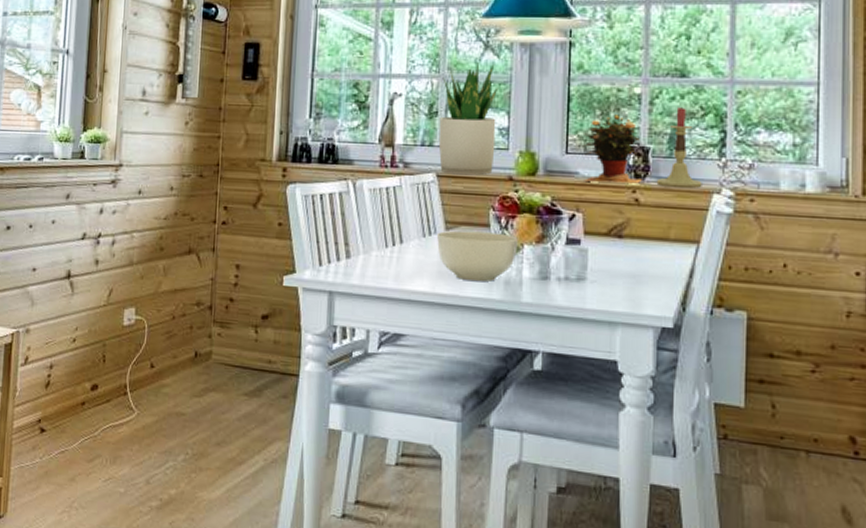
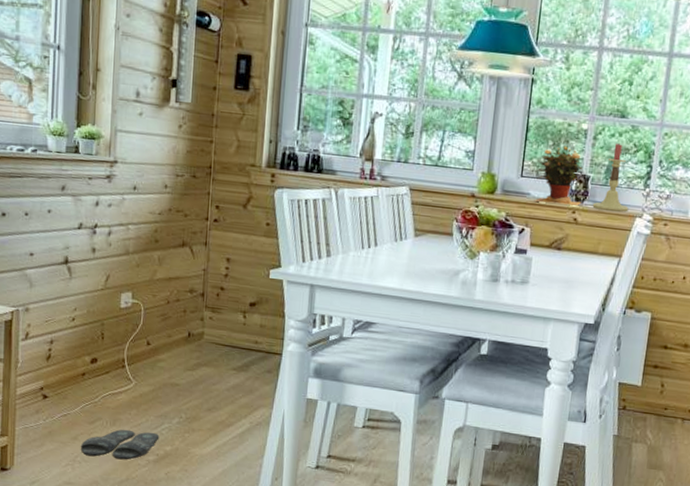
slippers: none [78,468,164,506] -> present [80,429,160,460]
bowl: present [436,230,518,282] -> none [406,237,476,282]
planter: present [438,62,499,176] -> none [413,90,469,192]

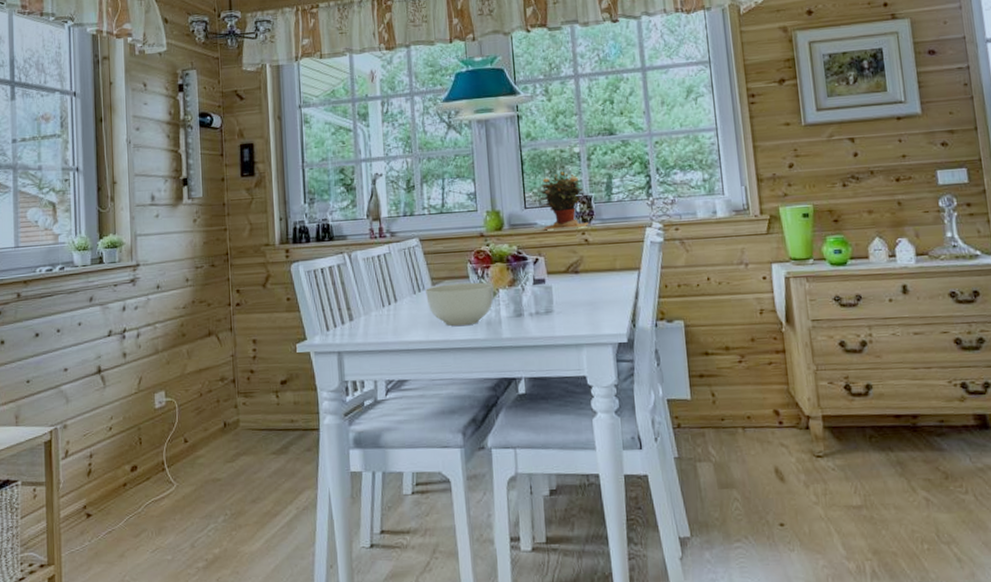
slippers: present [80,429,160,460] -> none [127,535,207,573]
bowl: none [406,237,476,282] -> present [424,282,494,327]
candlestick: present [592,143,629,213] -> none [600,160,637,227]

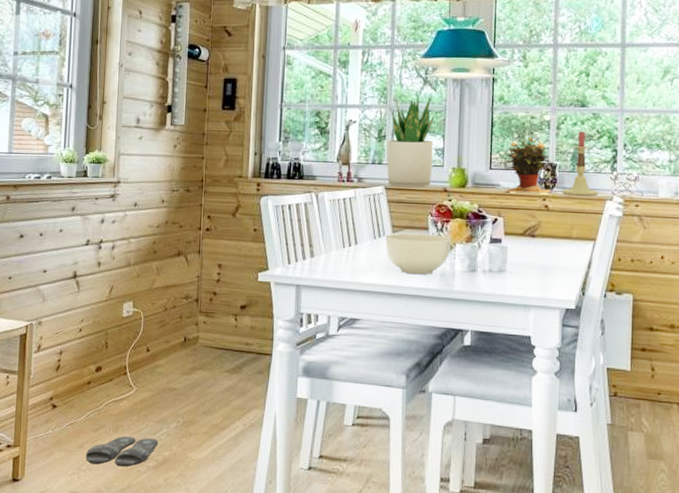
slippers: none [127,535,207,573] -> present [85,435,159,467]
planter: none [415,140,466,238] -> present [386,95,436,188]
candlestick: none [600,160,637,227] -> present [562,131,598,197]

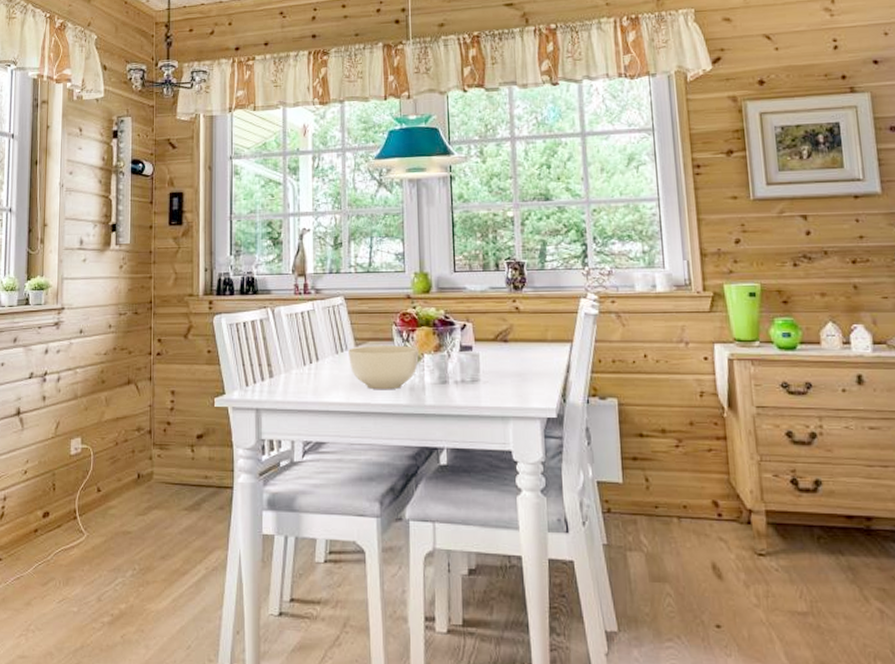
slippers: present [85,435,159,467] -> none [33,588,114,624]
planter: present [386,95,436,188] -> none [344,198,394,297]
flower arrangement: present [503,137,552,194] -> none [467,236,521,296]
candlestick: present [562,131,598,197] -> none [532,226,571,296]

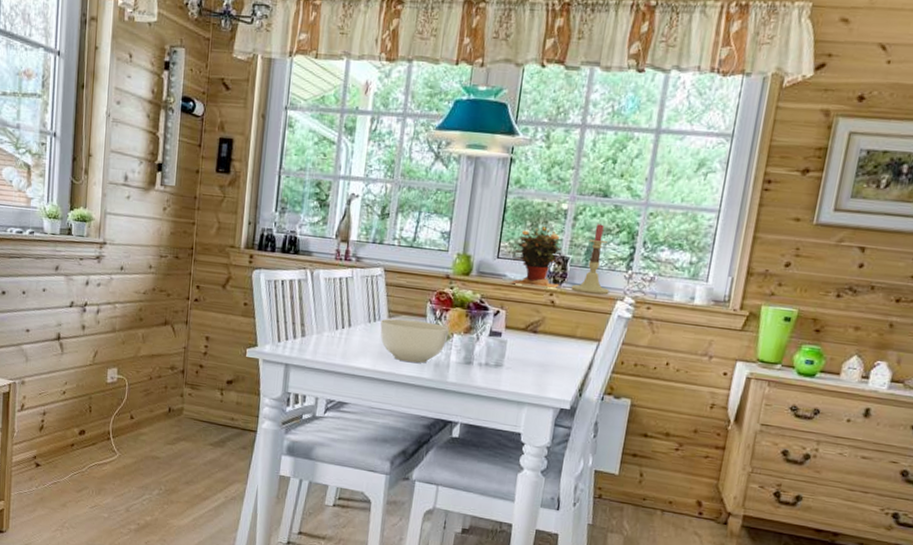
flower arrangement: none [467,236,521,296] -> present [510,226,563,289]
candlestick: none [532,226,571,296] -> present [571,224,610,296]

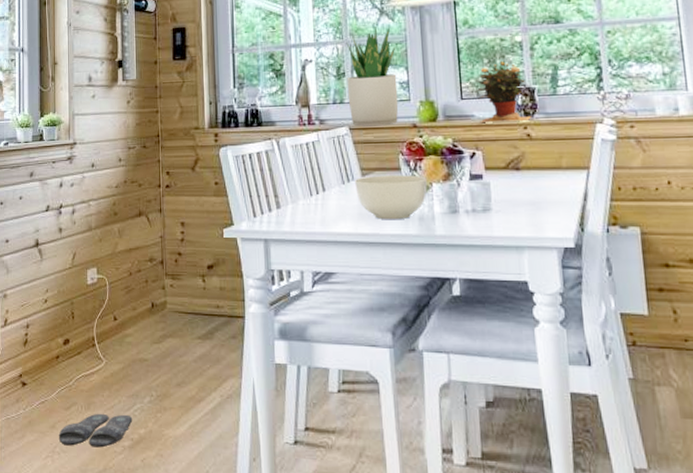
slippers: none [68,498,141,527] -> present [58,413,133,448]
planter: none [387,171,445,273] -> present [346,27,399,127]
candlestick: present [571,224,610,296] -> none [544,50,586,122]

